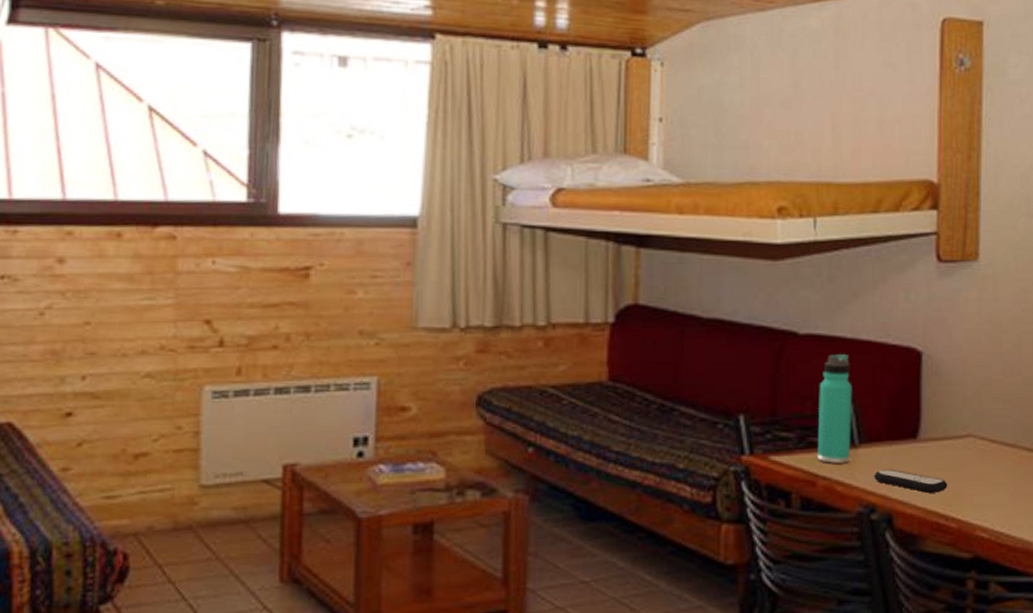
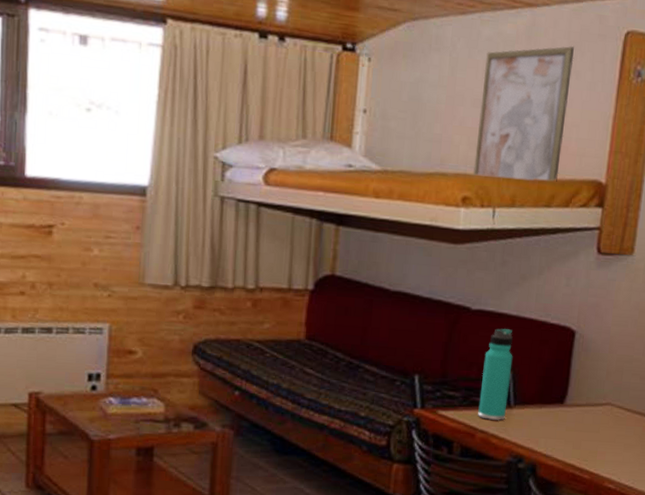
wall art: none [788,37,888,185] -> present [473,45,574,182]
remote control: present [874,469,948,493] -> none [524,427,586,450]

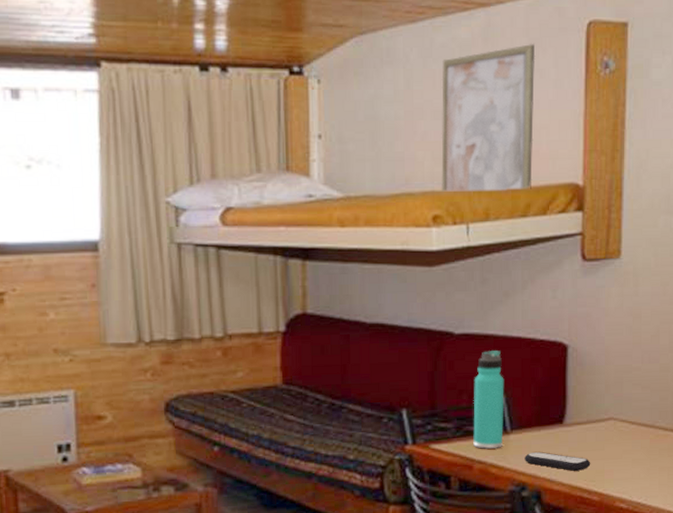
remote control: none [524,427,586,450] -> present [525,451,591,471]

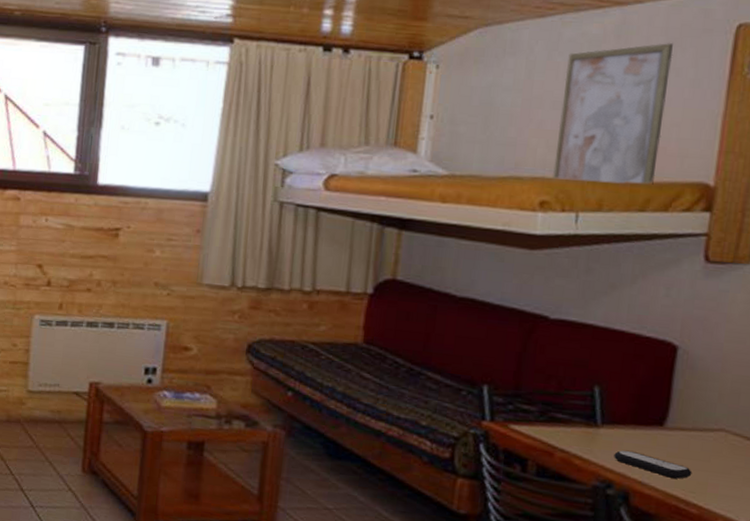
thermos bottle: present [473,349,505,449] -> none [557,340,600,440]

